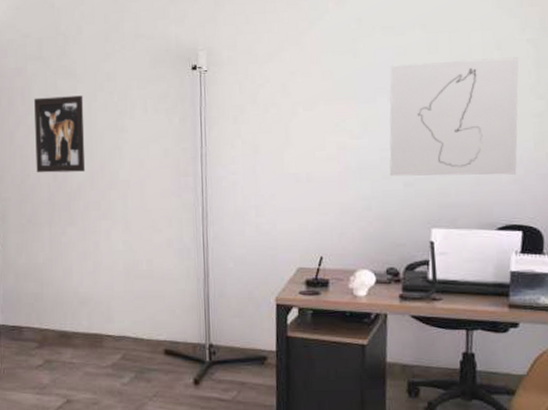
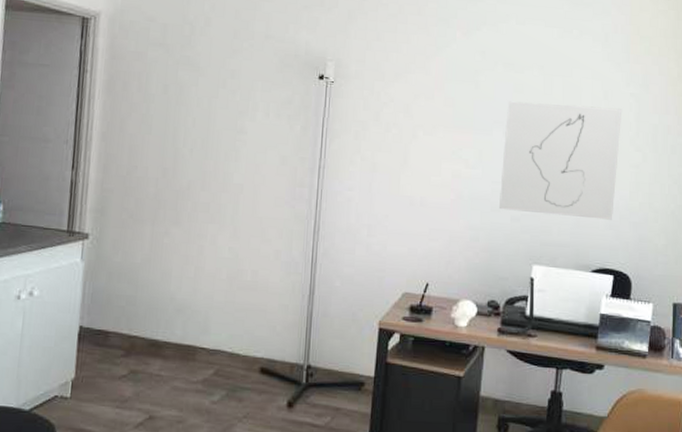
wall art: present [34,95,86,173] -> none [145,86,205,170]

